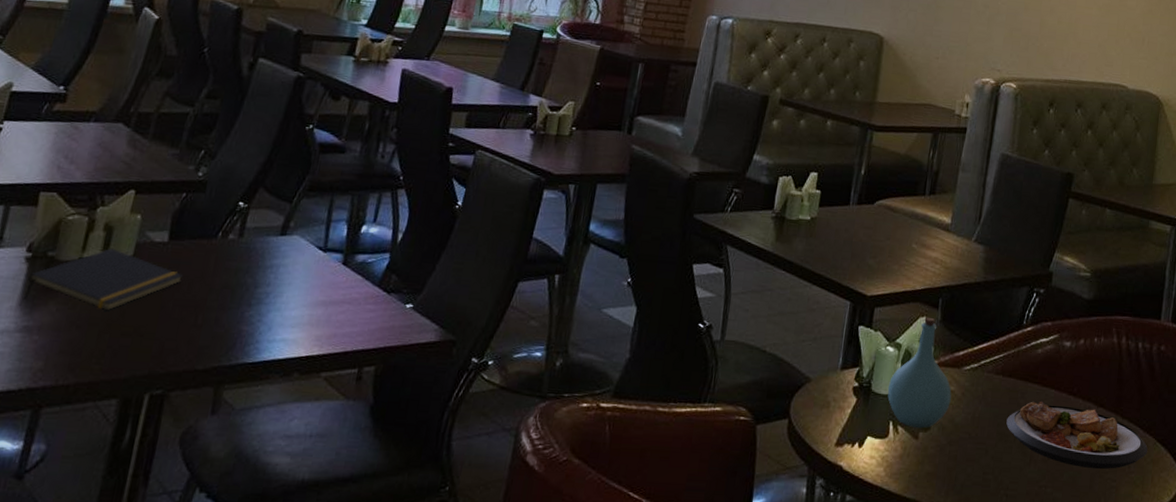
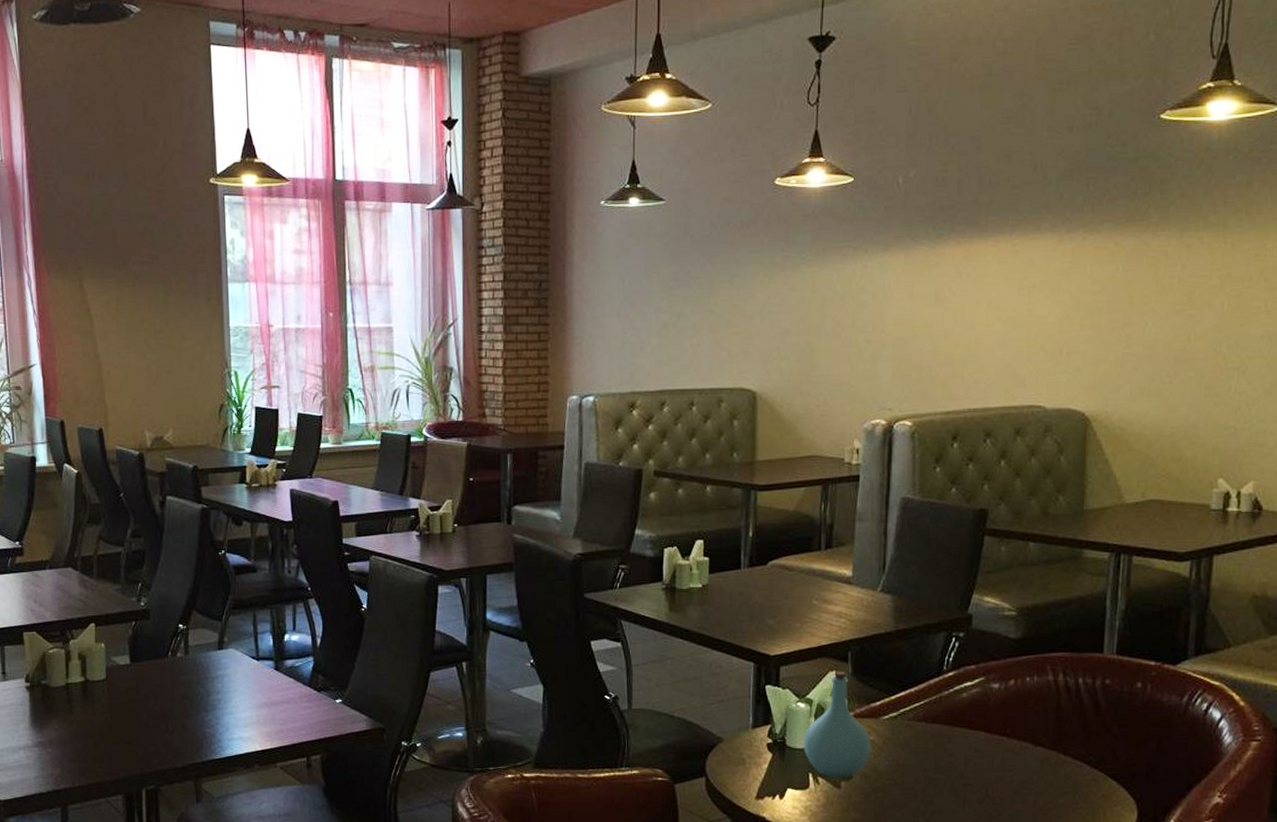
notepad: present [23,249,184,311] -> none [32,674,149,725]
plate: present [1006,401,1148,469] -> none [934,745,1097,806]

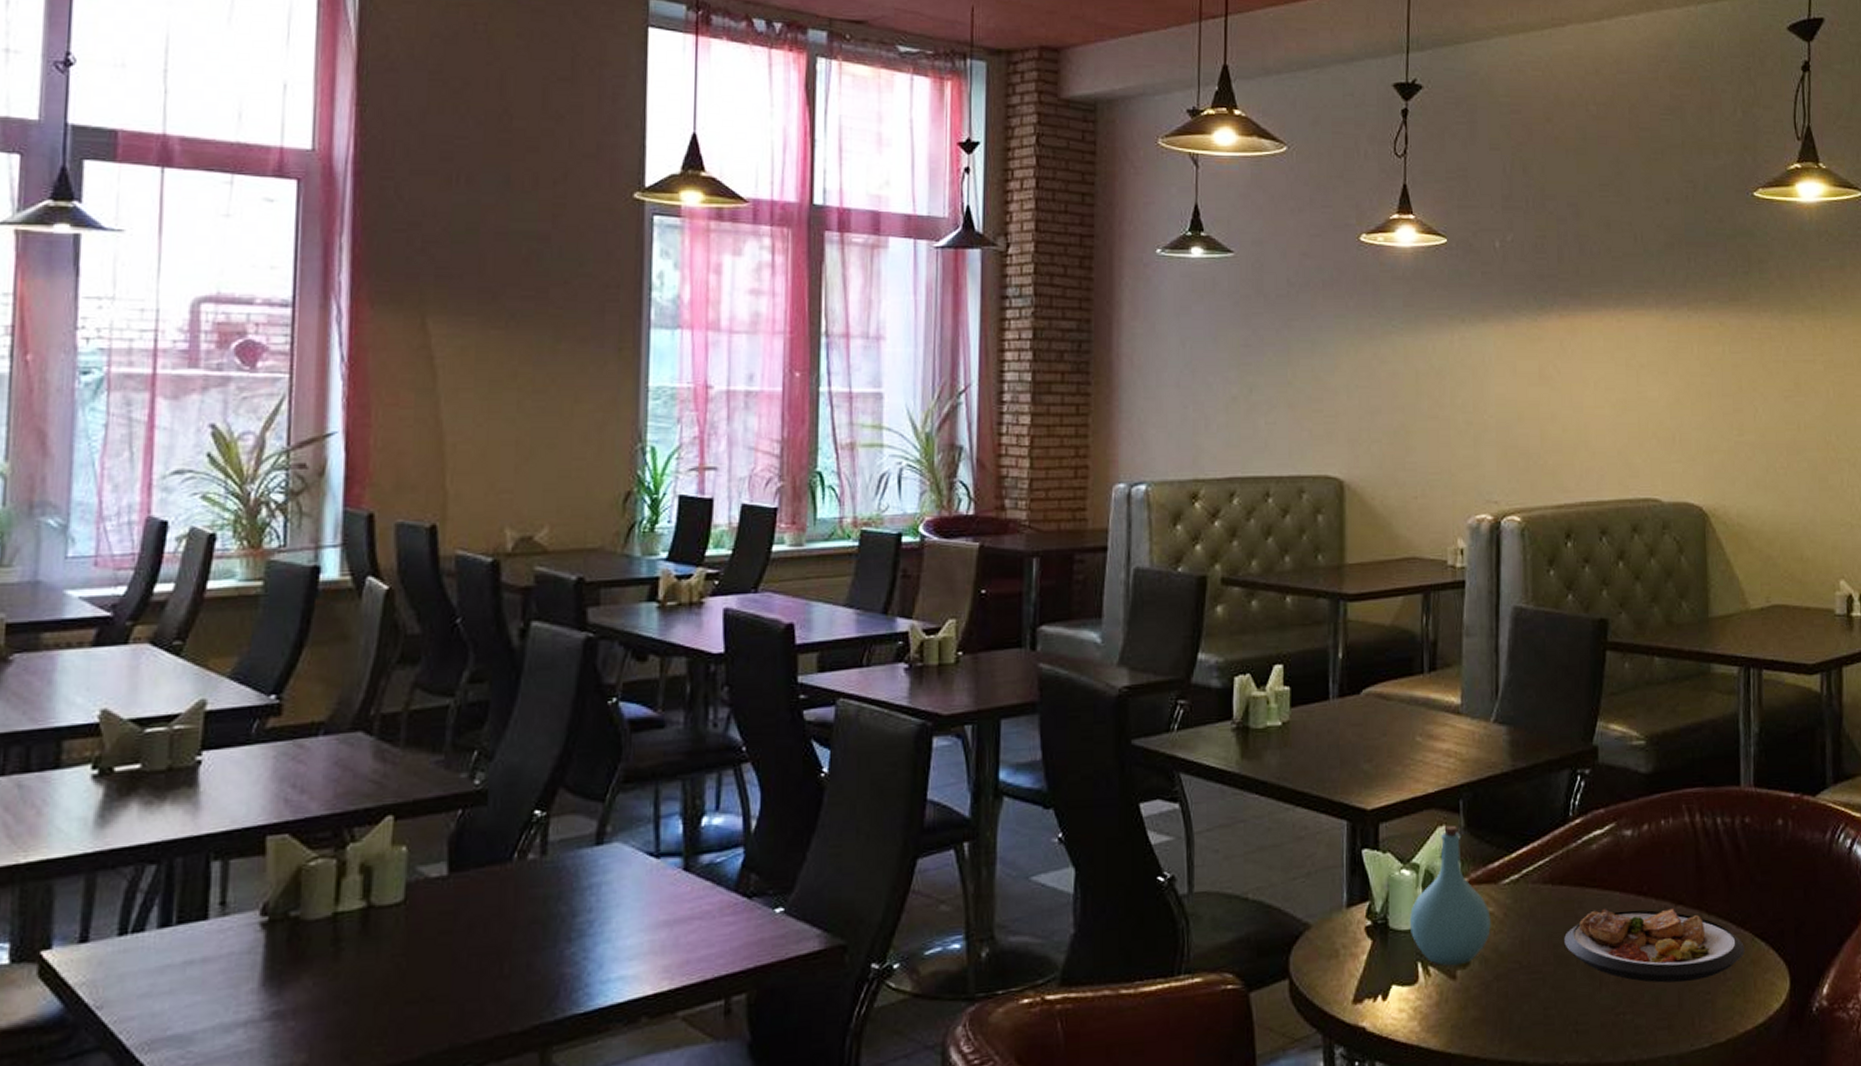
plate: none [934,745,1097,806] -> present [1564,908,1745,983]

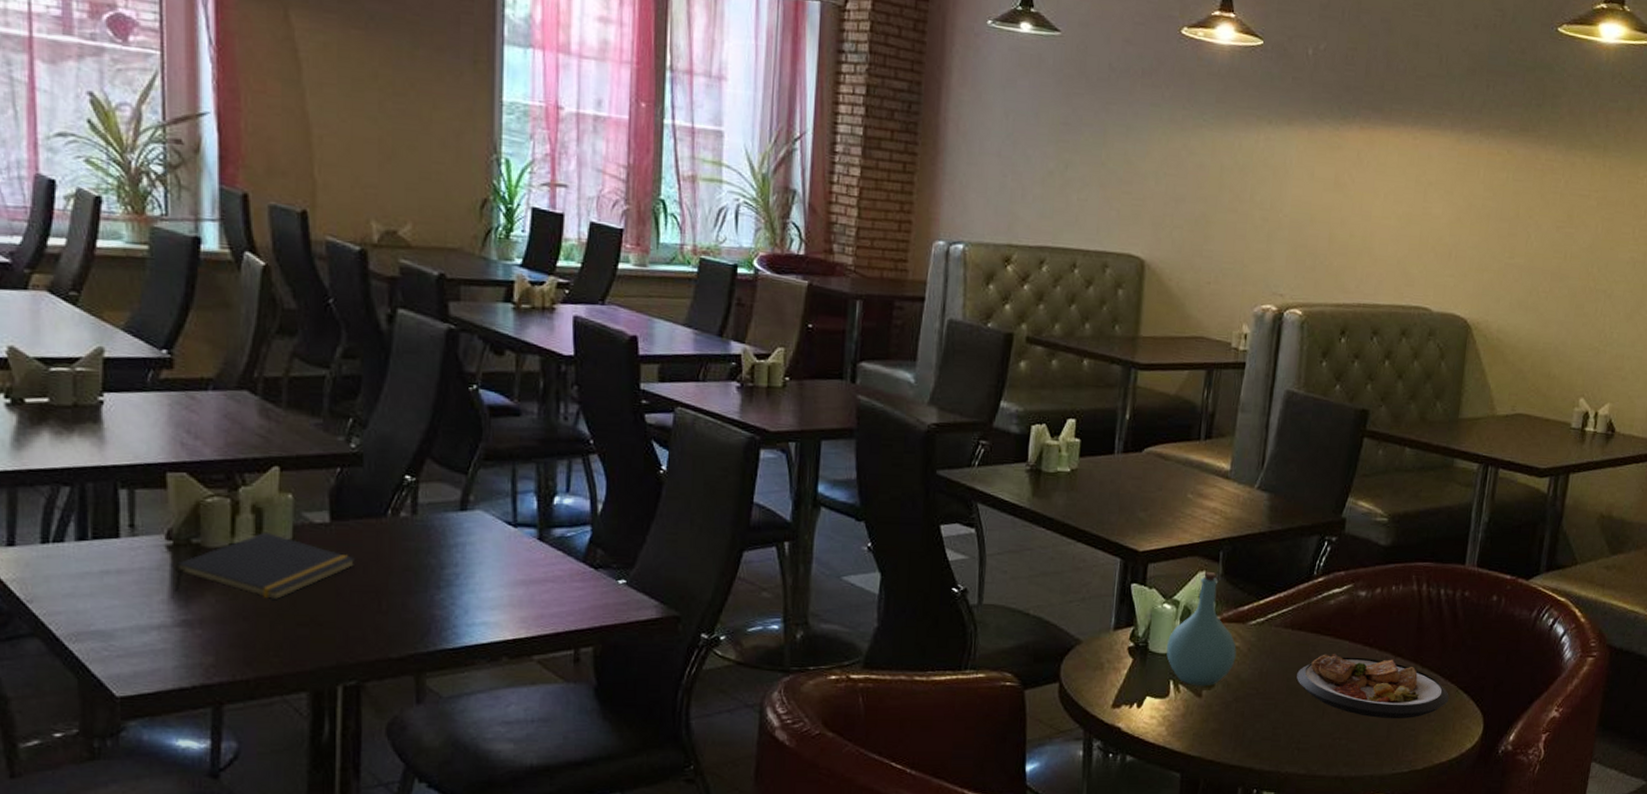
notepad: none [266,895,476,978] -> present [174,533,356,600]

